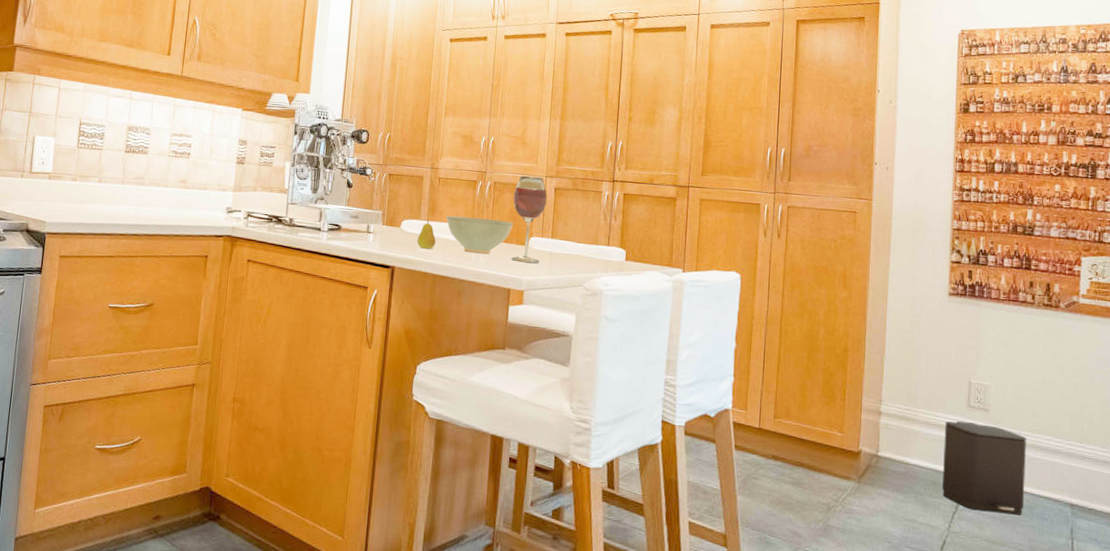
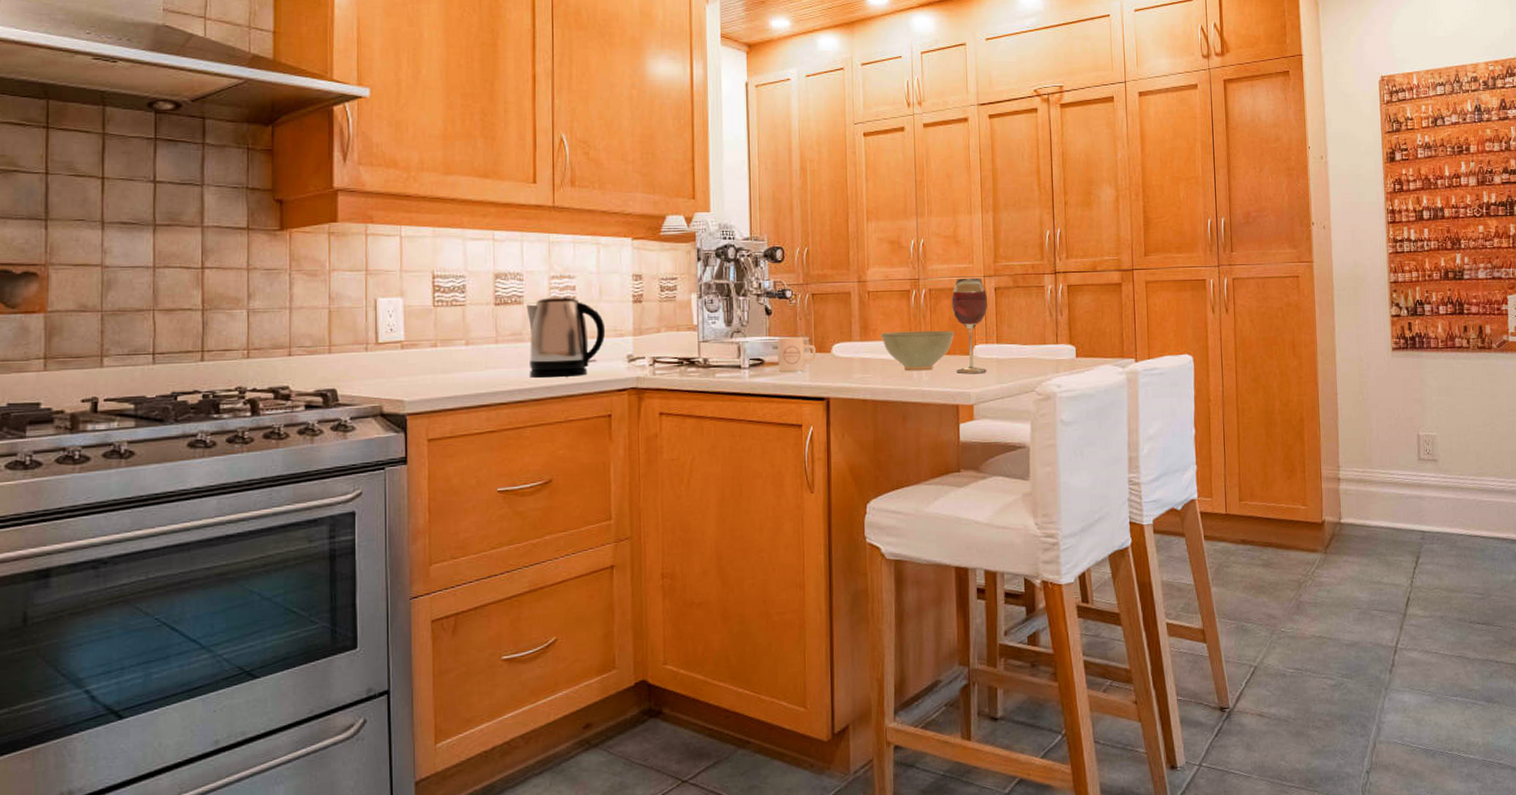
kettle: none [146,150,212,220] -> present [526,296,606,379]
mug: none [352,208,387,241] -> present [777,337,816,373]
fruit: present [417,220,436,249] -> none [851,340,872,373]
pedal bin: present [942,421,1026,515] -> none [1399,475,1477,562]

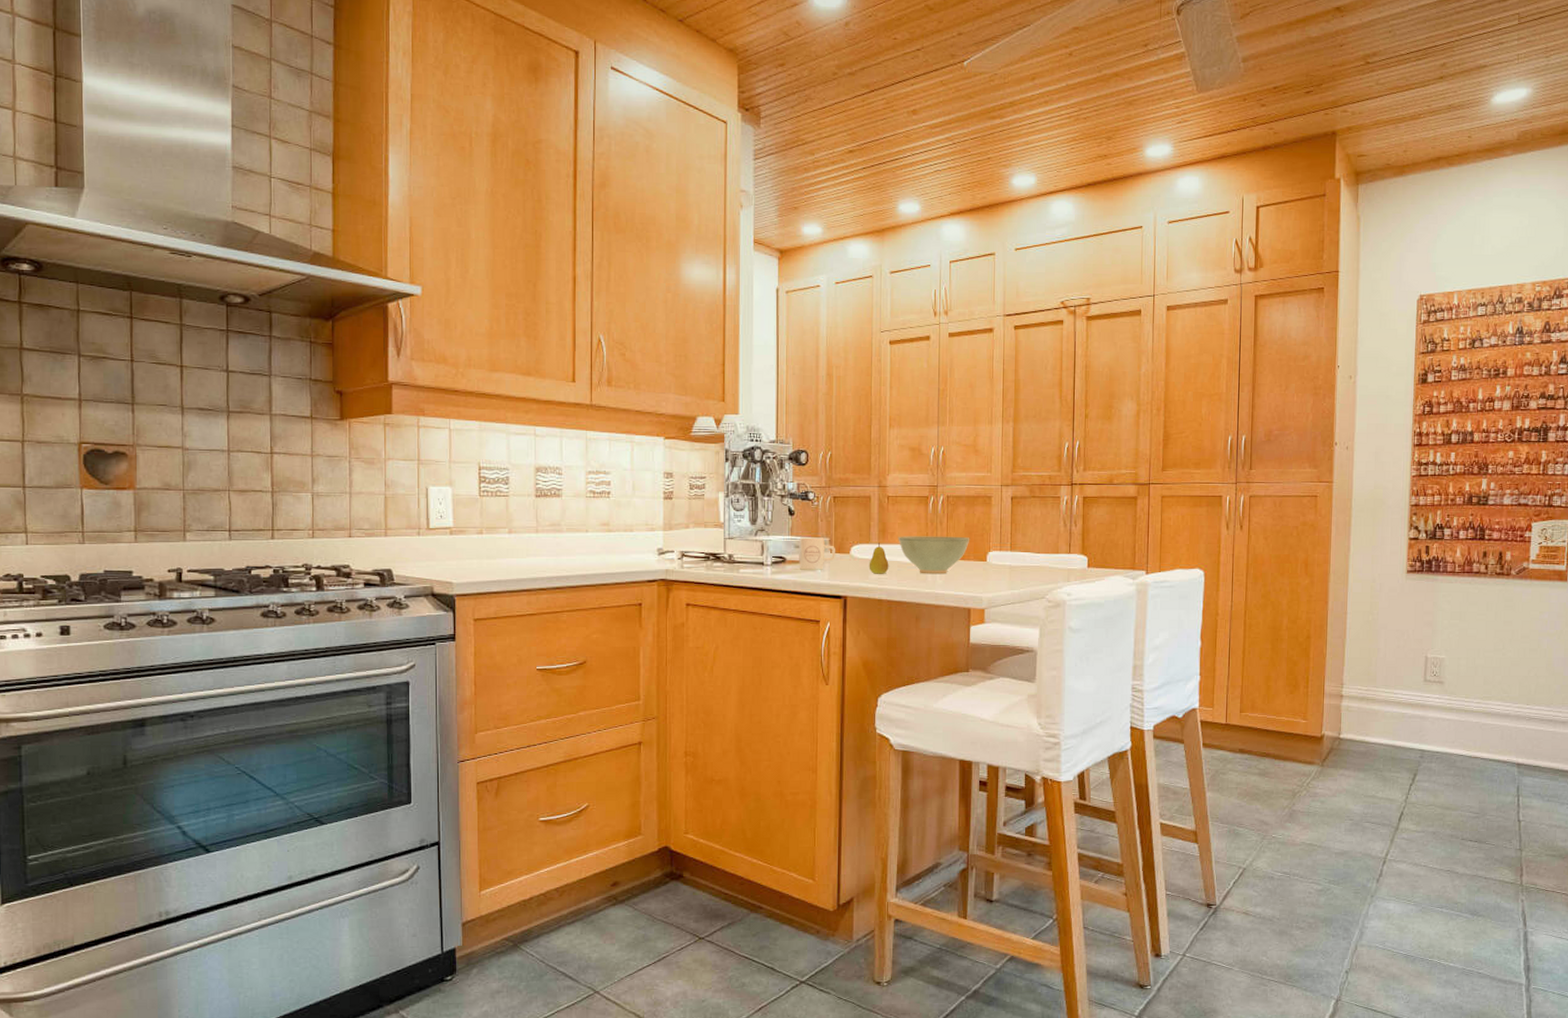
kettle: present [526,296,606,379] -> none [565,490,638,567]
fruit: none [851,340,872,373] -> present [869,543,889,574]
wineglass: present [951,277,988,373] -> none [968,486,1004,578]

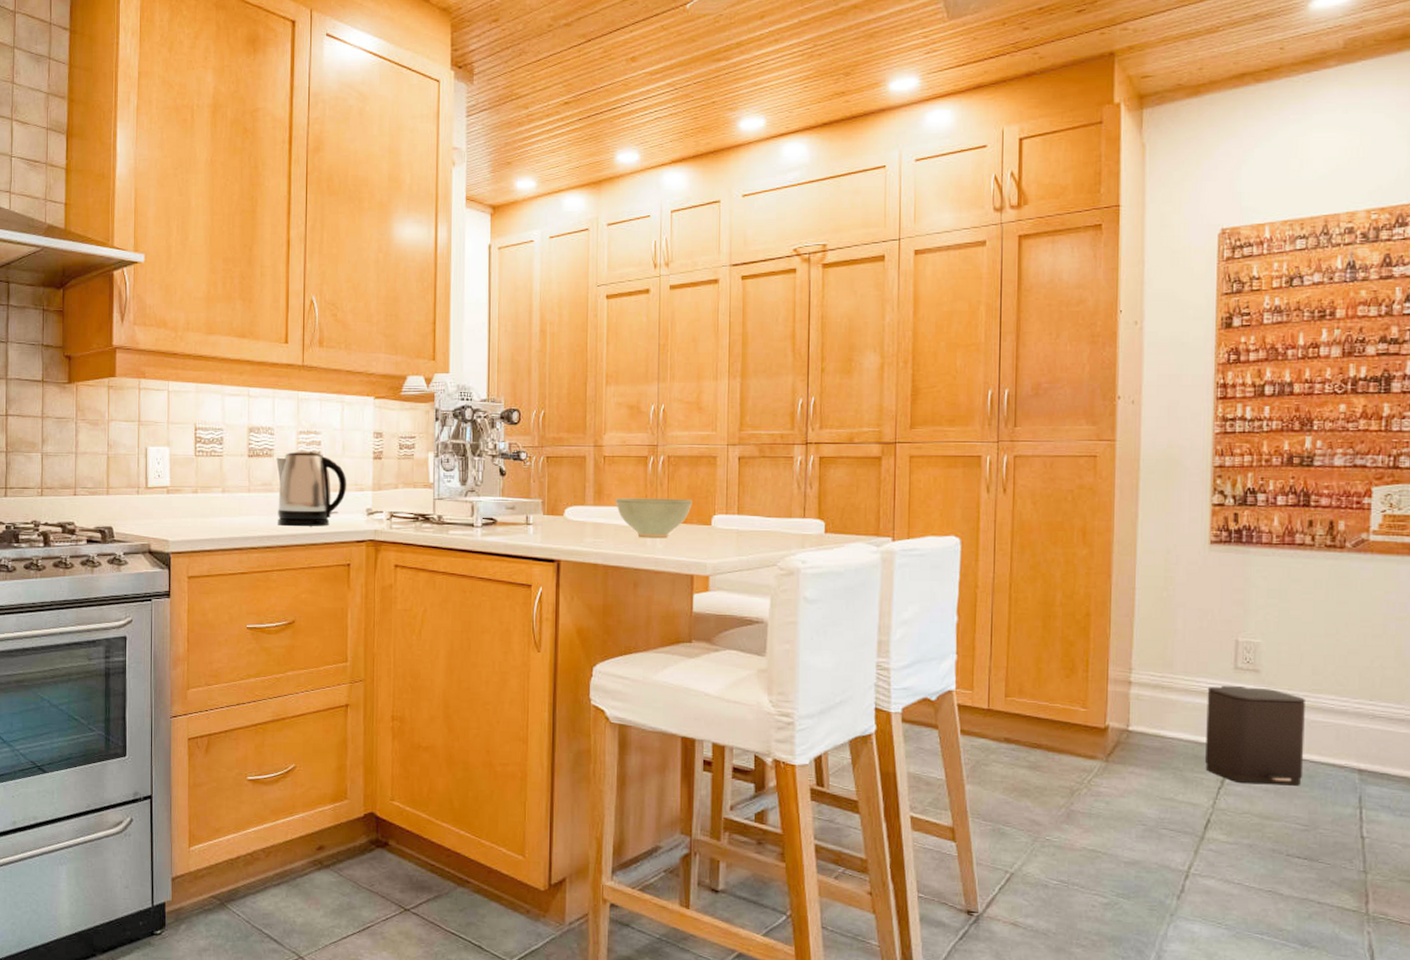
kettle: none [565,490,638,567] -> present [276,450,347,527]
mug: present [799,537,835,571] -> none [510,498,548,534]
fruit: present [869,543,889,574] -> none [583,505,605,537]
pedal bin: none [1400,696,1478,780] -> present [1205,686,1305,786]

